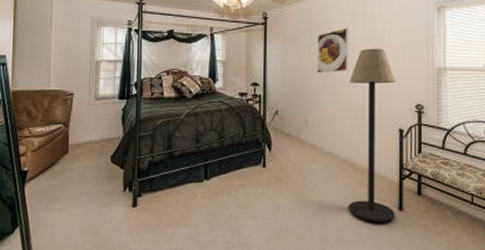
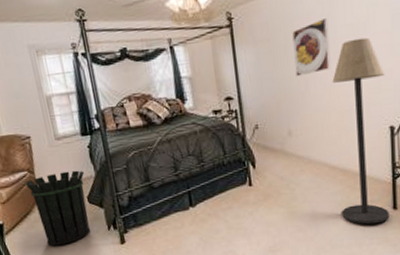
waste bin: none [58,129,114,200] -> present [25,170,90,246]

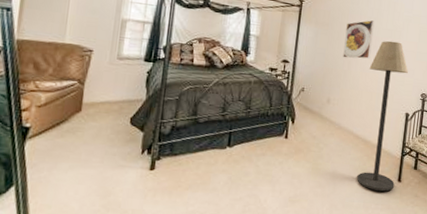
waste bin: present [25,170,90,246] -> none [70,89,136,161]

